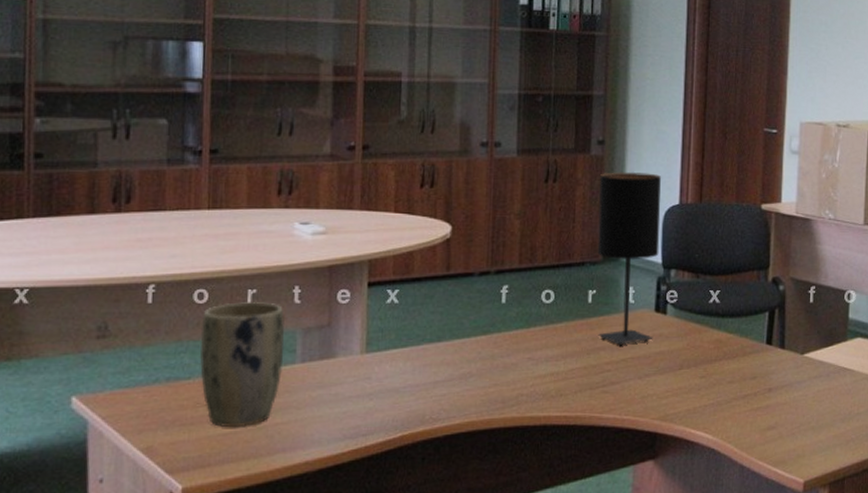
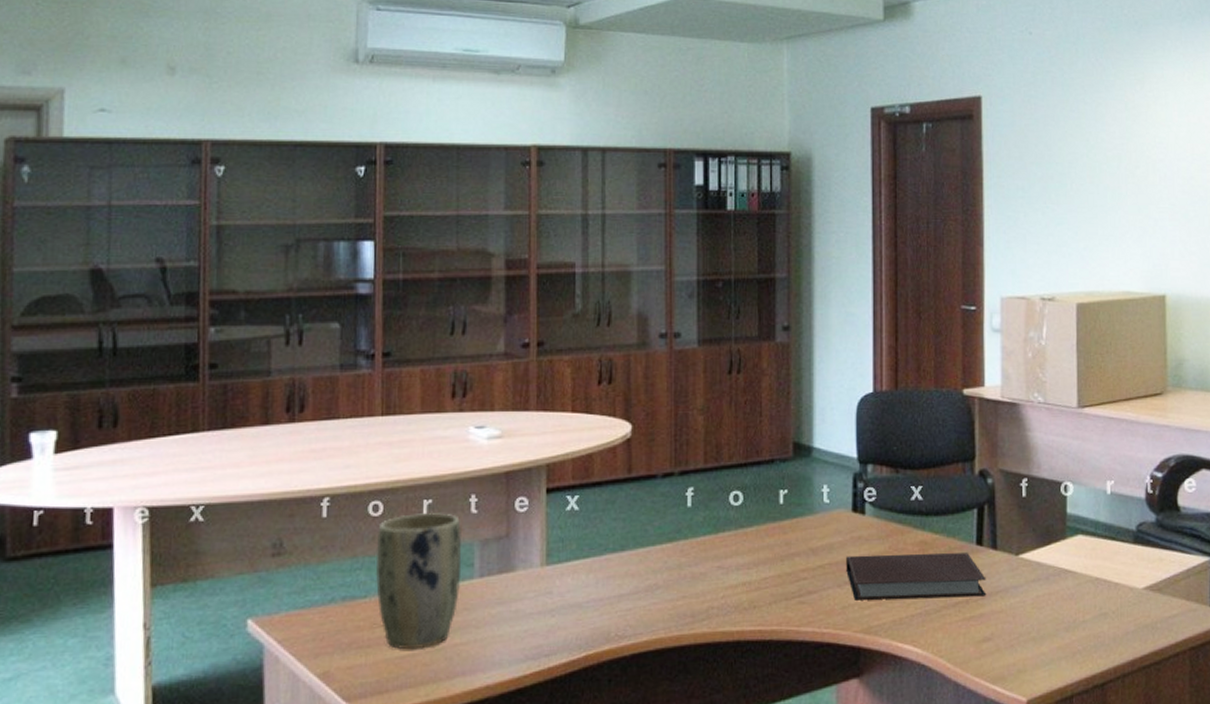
table lamp: present [597,171,661,346] -> none [786,358,854,551]
notebook: none [647,350,774,391] -> present [846,553,987,600]

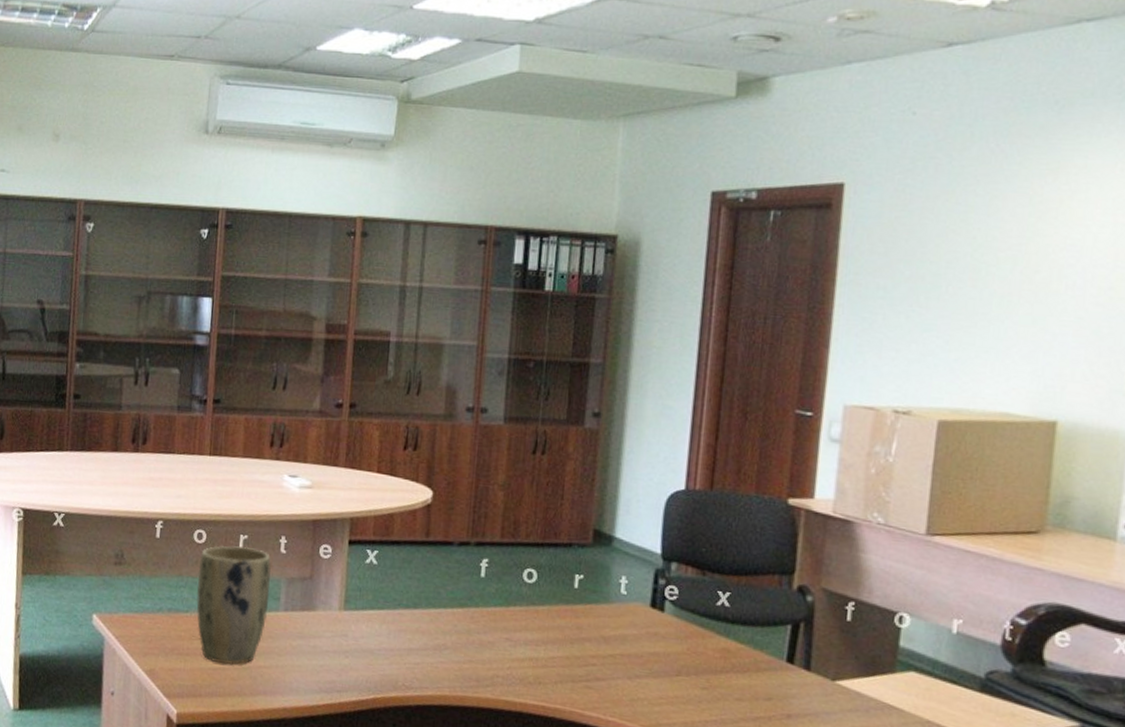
notebook: present [846,553,987,600] -> none [638,650,795,717]

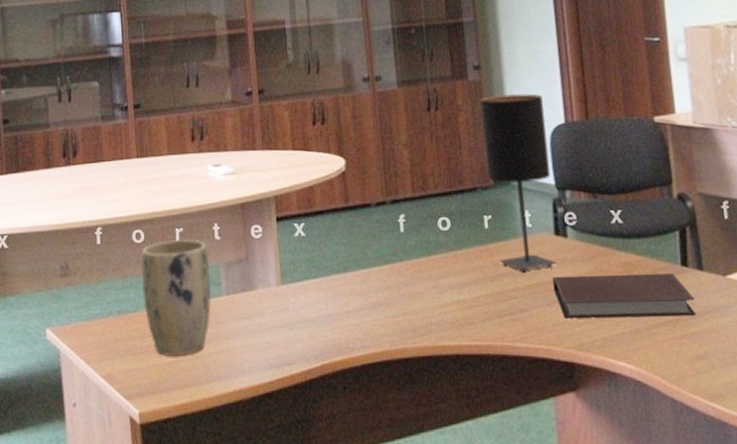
table lamp: none [583,448,665,640] -> present [479,93,557,272]
notebook: none [638,650,795,717] -> present [553,273,697,318]

